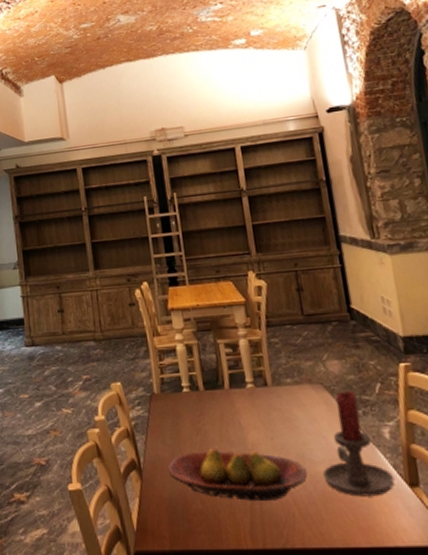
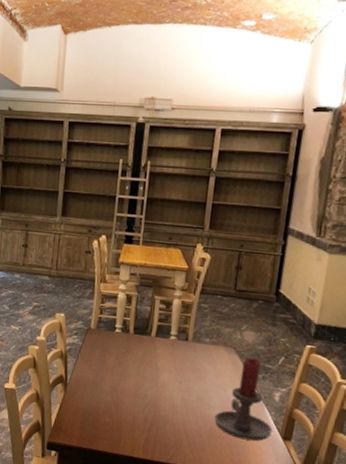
fruit bowl: present [167,447,308,501] -> none [88,379,203,428]

